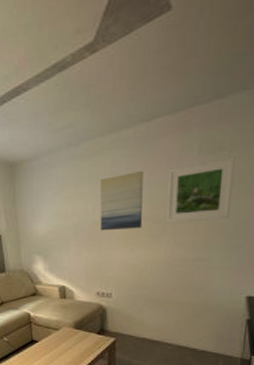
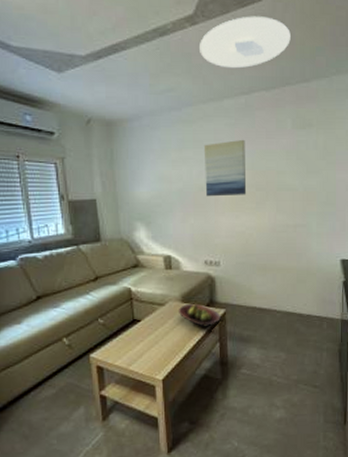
fruit bowl: none [72,330,111,353] -> present [179,303,221,327]
ceiling light: none [99,27,205,95] -> present [200,16,291,69]
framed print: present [166,157,236,223] -> none [268,133,322,190]

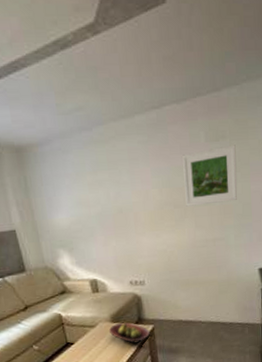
ceiling light: present [200,16,291,69] -> none [104,20,199,81]
wall art: present [203,140,247,197] -> none [118,157,165,218]
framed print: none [268,133,322,190] -> present [182,145,237,207]

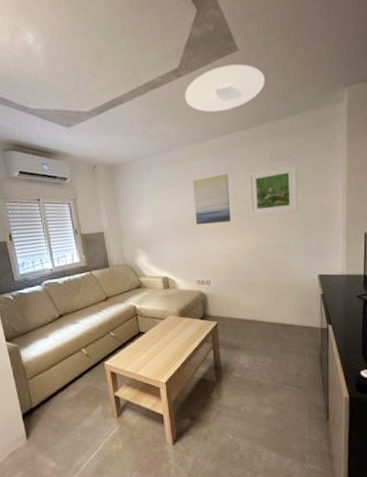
ceiling light: none [104,20,199,81] -> present [185,64,265,113]
fruit bowl: present [109,322,150,344] -> none [177,317,213,338]
wall art: none [118,157,165,218] -> present [192,174,231,225]

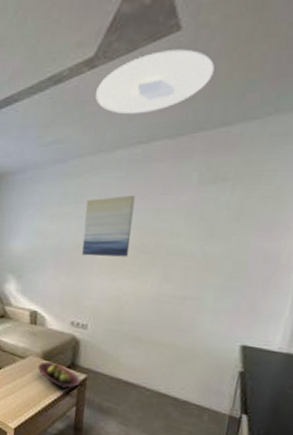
fruit bowl: none [177,317,213,338] -> present [38,361,81,390]
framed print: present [248,164,298,217] -> none [156,189,240,257]

